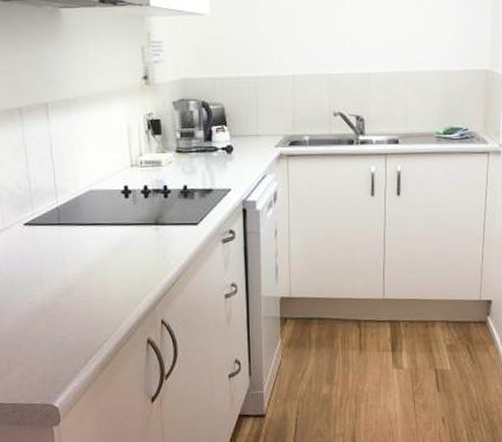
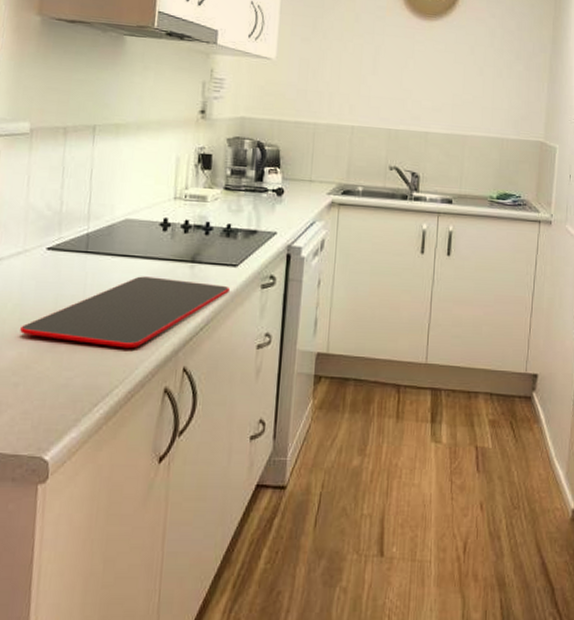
cutting board: none [14,241,195,308] -> present [20,276,231,349]

